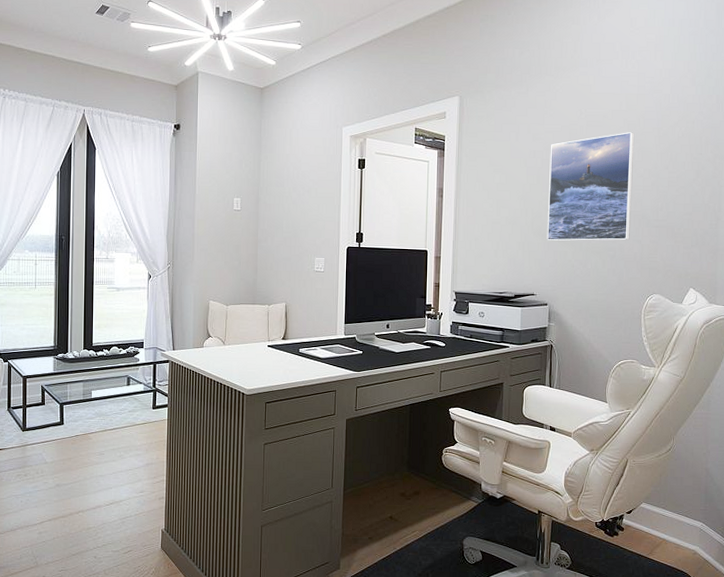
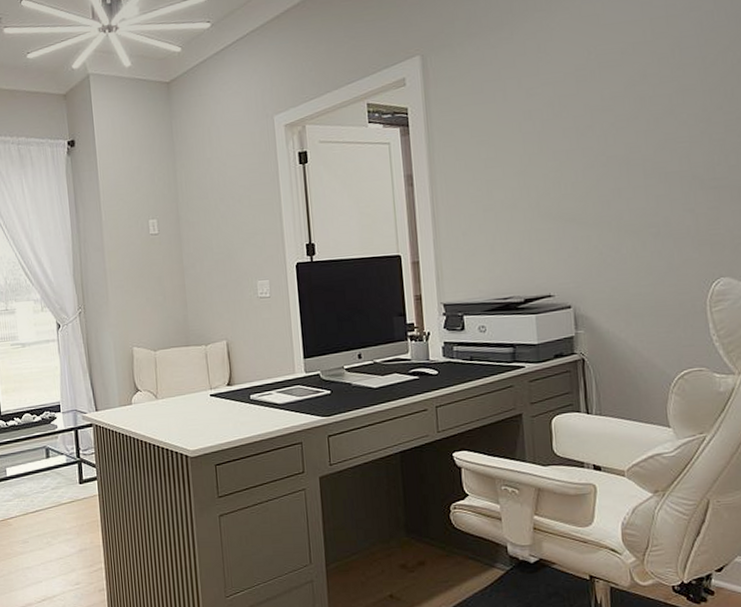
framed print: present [547,132,635,241] -> none [552,67,678,225]

